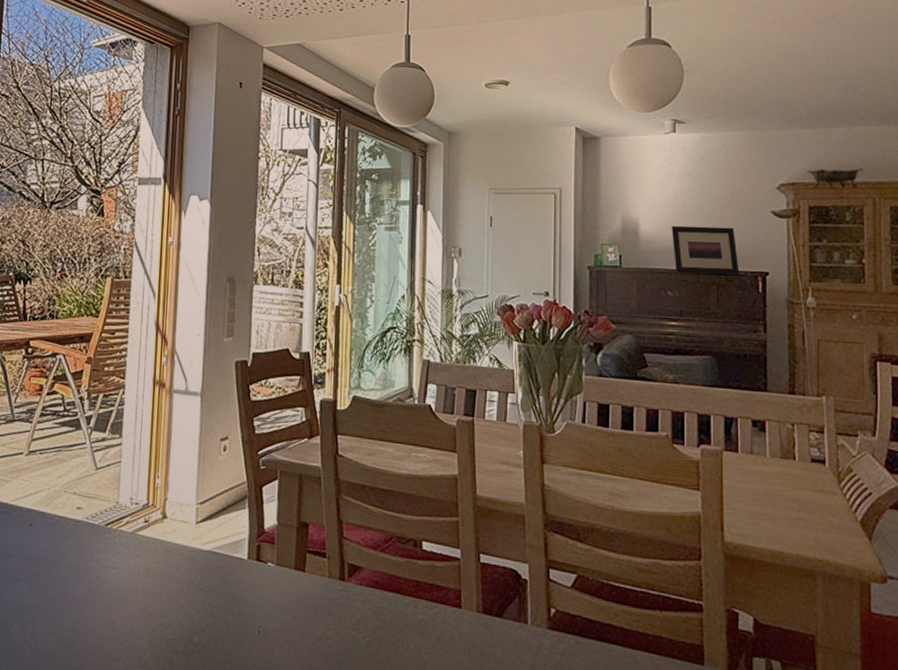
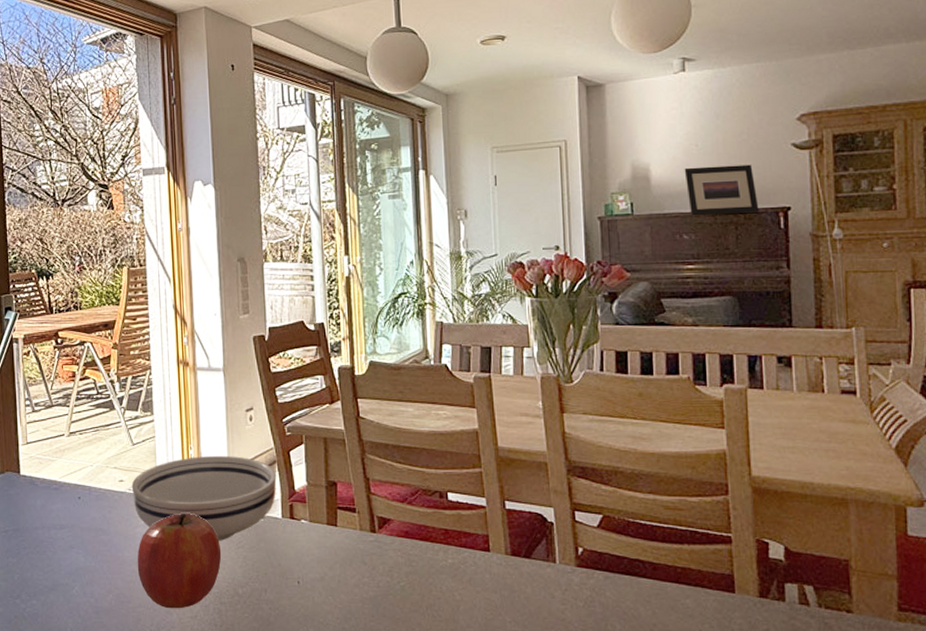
fruit: none [86,548,180,656] -> present [137,514,222,609]
bowl: none [89,486,246,581] -> present [131,455,277,541]
decorative bowl: present [806,168,863,189] -> none [829,89,893,116]

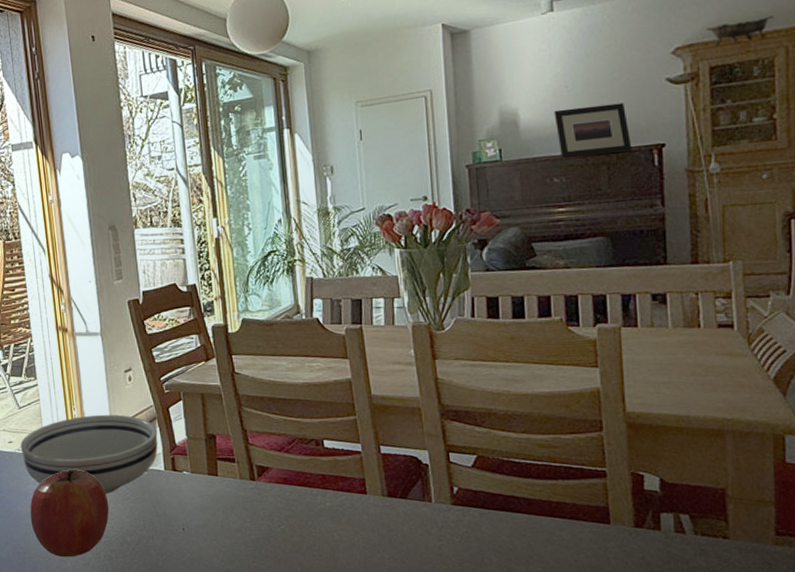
decorative bowl: none [829,89,893,116] -> present [705,15,774,46]

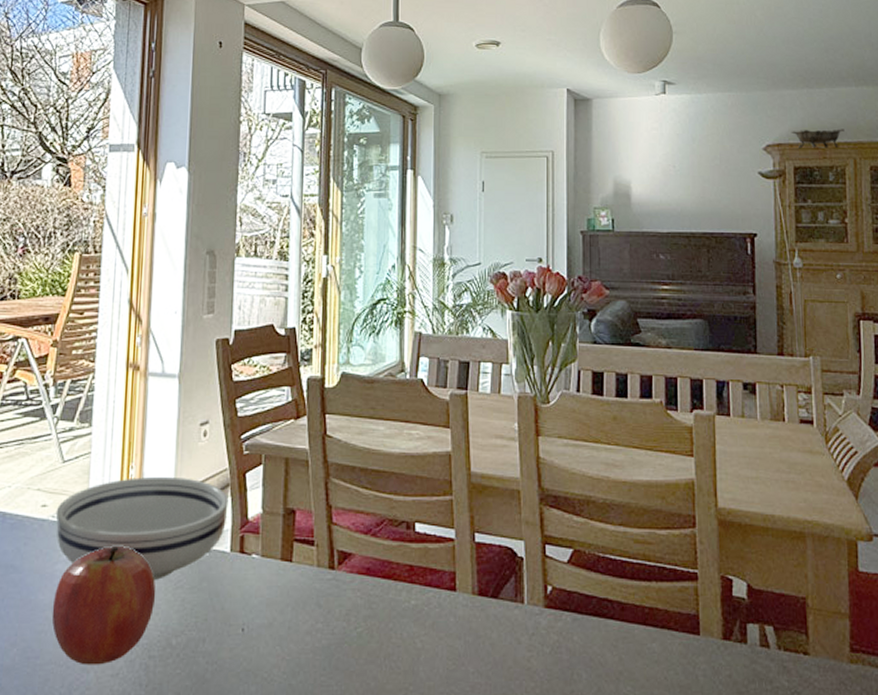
picture frame: present [554,102,632,159] -> none [662,188,729,237]

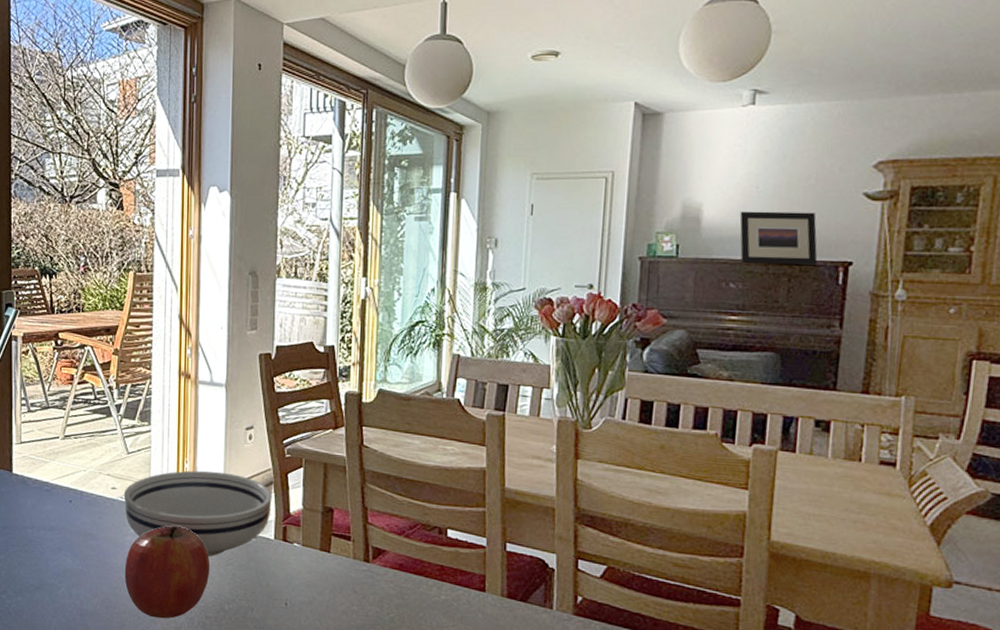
picture frame: none [662,188,729,237] -> present [739,211,818,265]
decorative bowl: present [791,129,845,149] -> none [912,141,987,166]

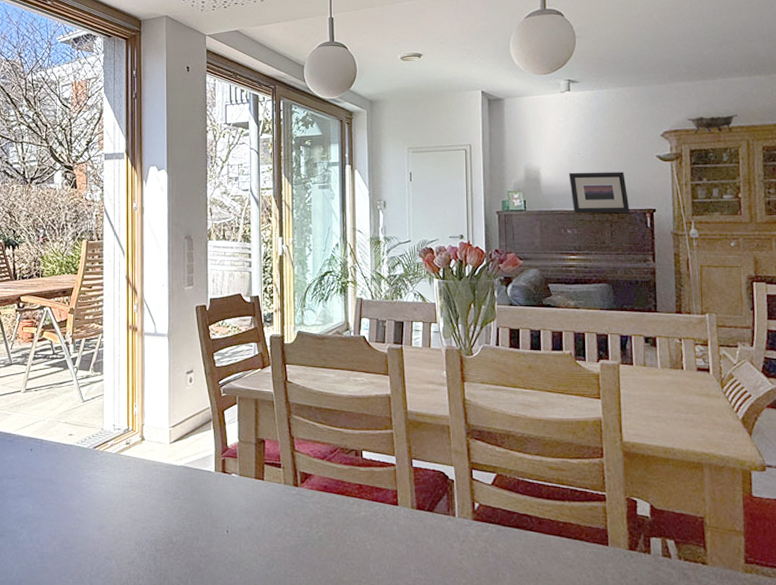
bowl: present [123,470,272,557] -> none [79,413,212,492]
fruit: present [124,525,210,619] -> none [81,466,159,555]
decorative bowl: none [912,141,987,166] -> present [687,114,738,134]

